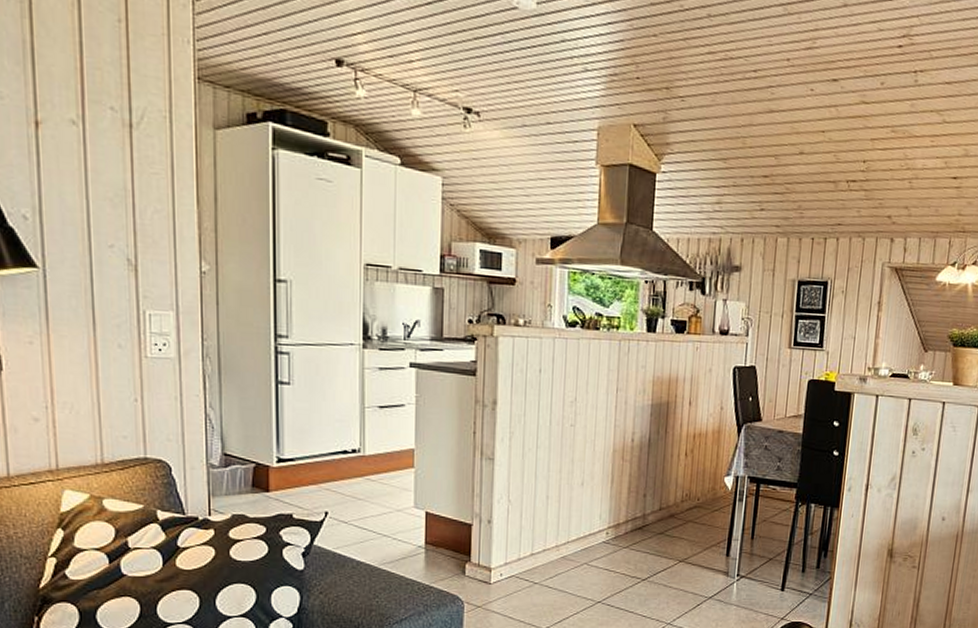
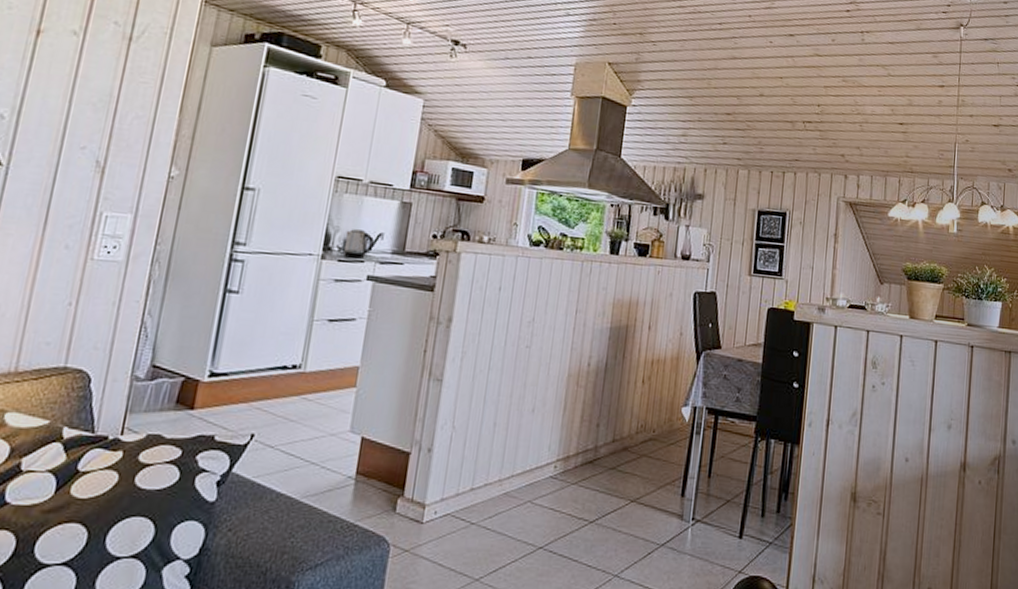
kettle: none [383,316,412,347] -> present [343,228,375,259]

